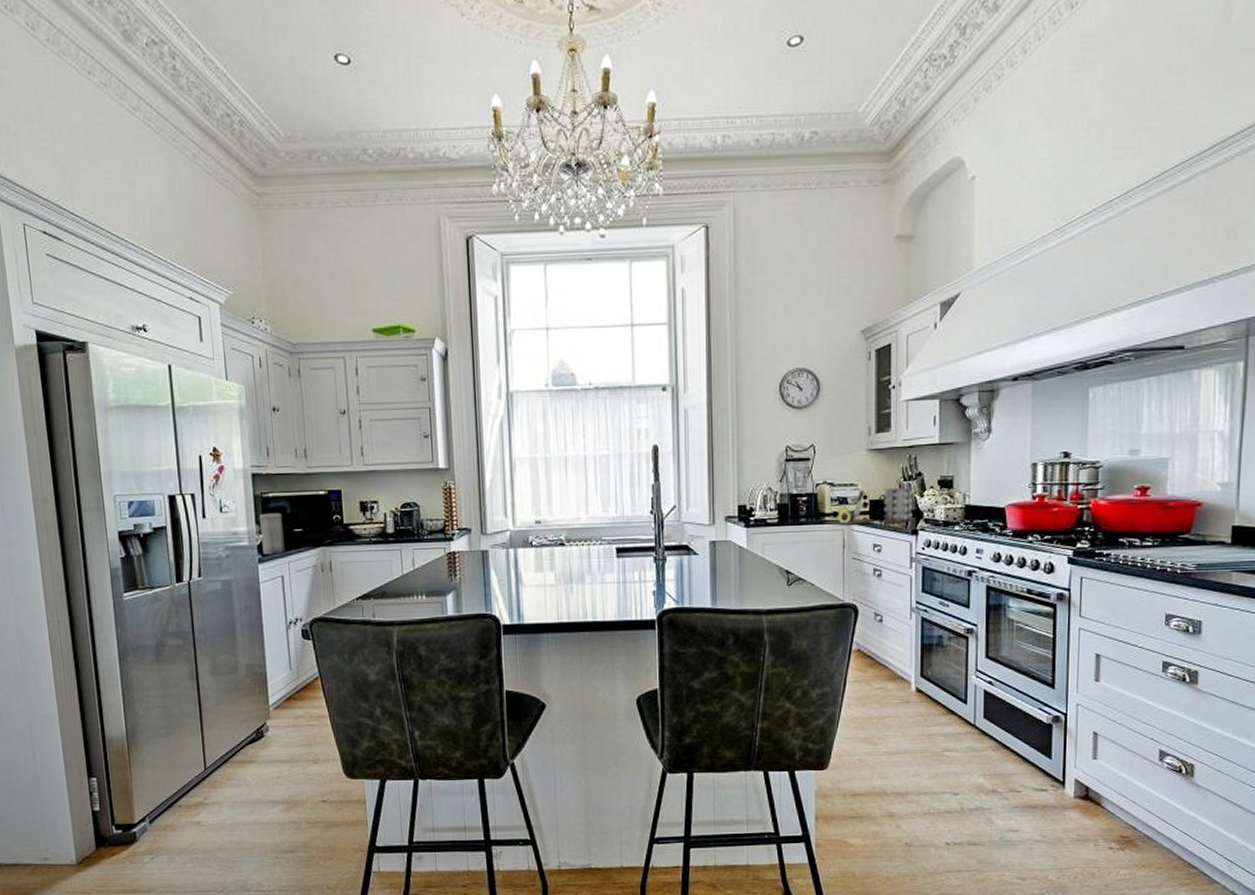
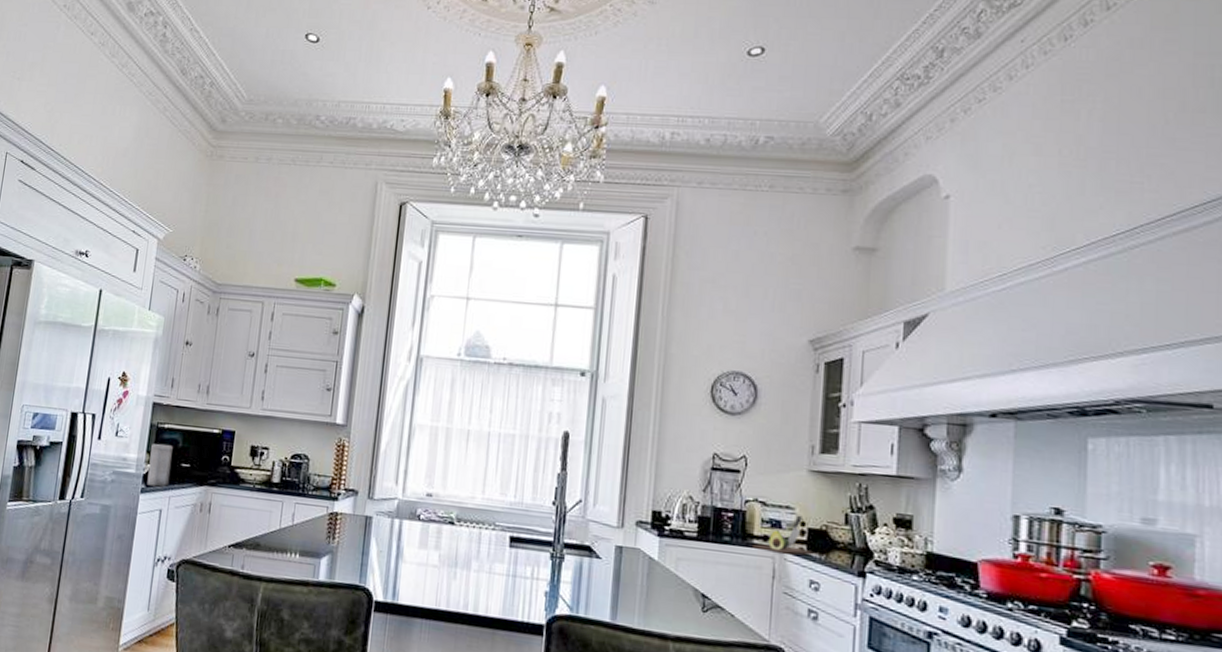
spice rack: present [882,482,915,524] -> none [824,512,864,562]

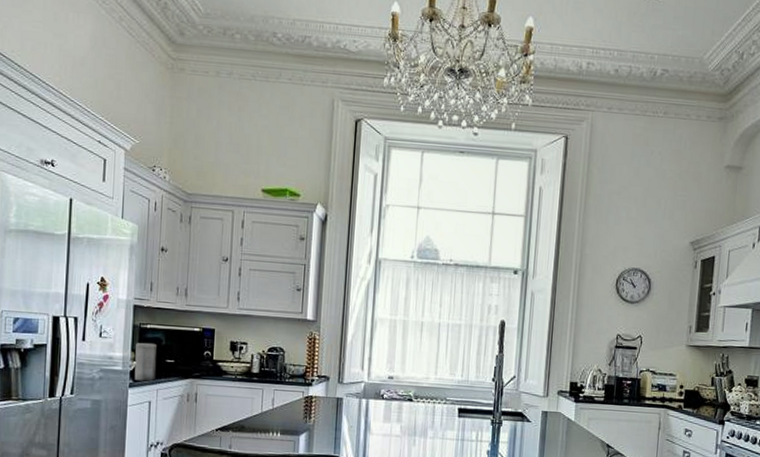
knife: present [751,515,814,556] -> none [644,380,688,411]

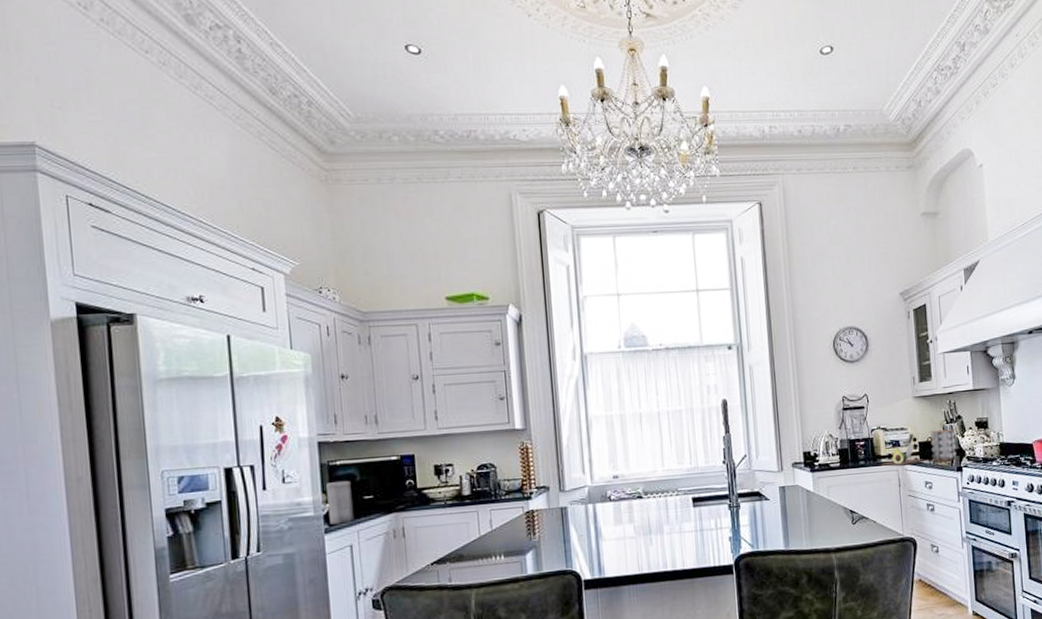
knife: none [644,380,688,411] -> present [880,433,925,467]
spice rack: none [695,376,725,414] -> present [929,424,958,462]

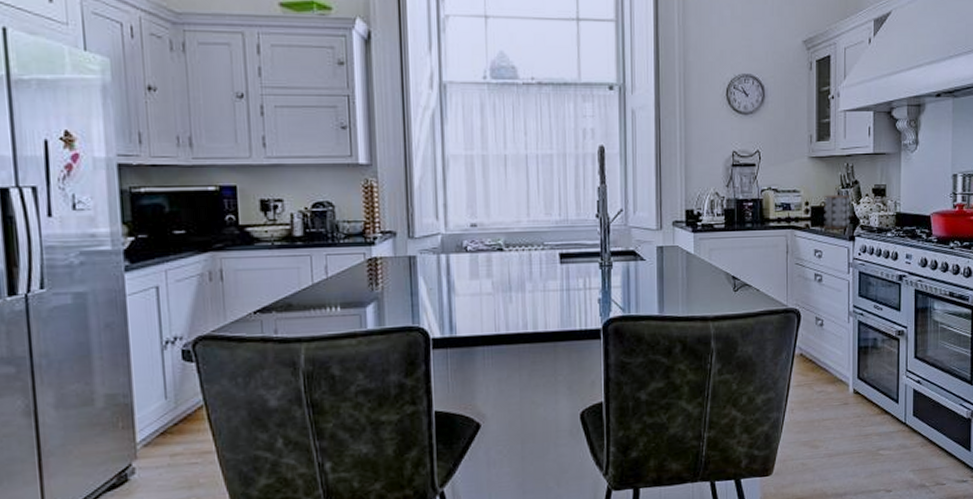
canister: present [326,480,355,525] -> none [127,211,162,262]
knife: present [880,433,925,467] -> none [768,196,816,232]

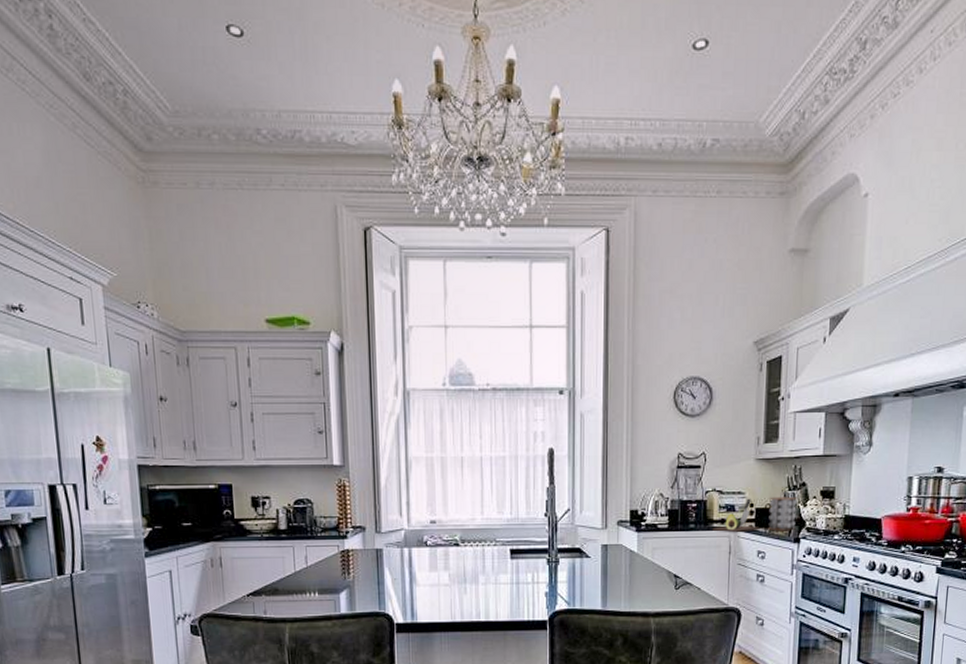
knife: none [768,196,816,232] -> present [712,498,760,533]

